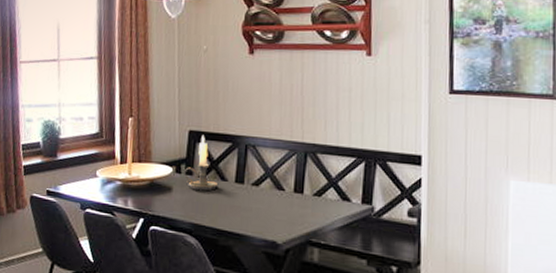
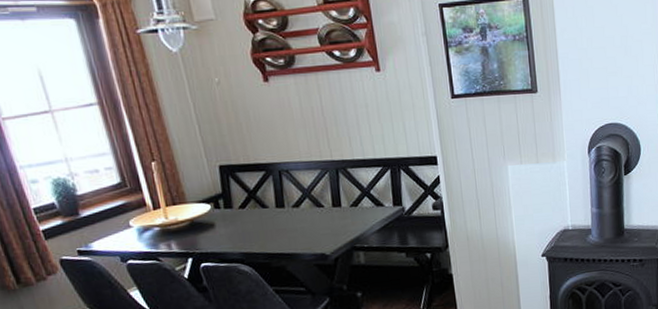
candle holder: present [183,134,219,191] -> none [222,167,261,222]

